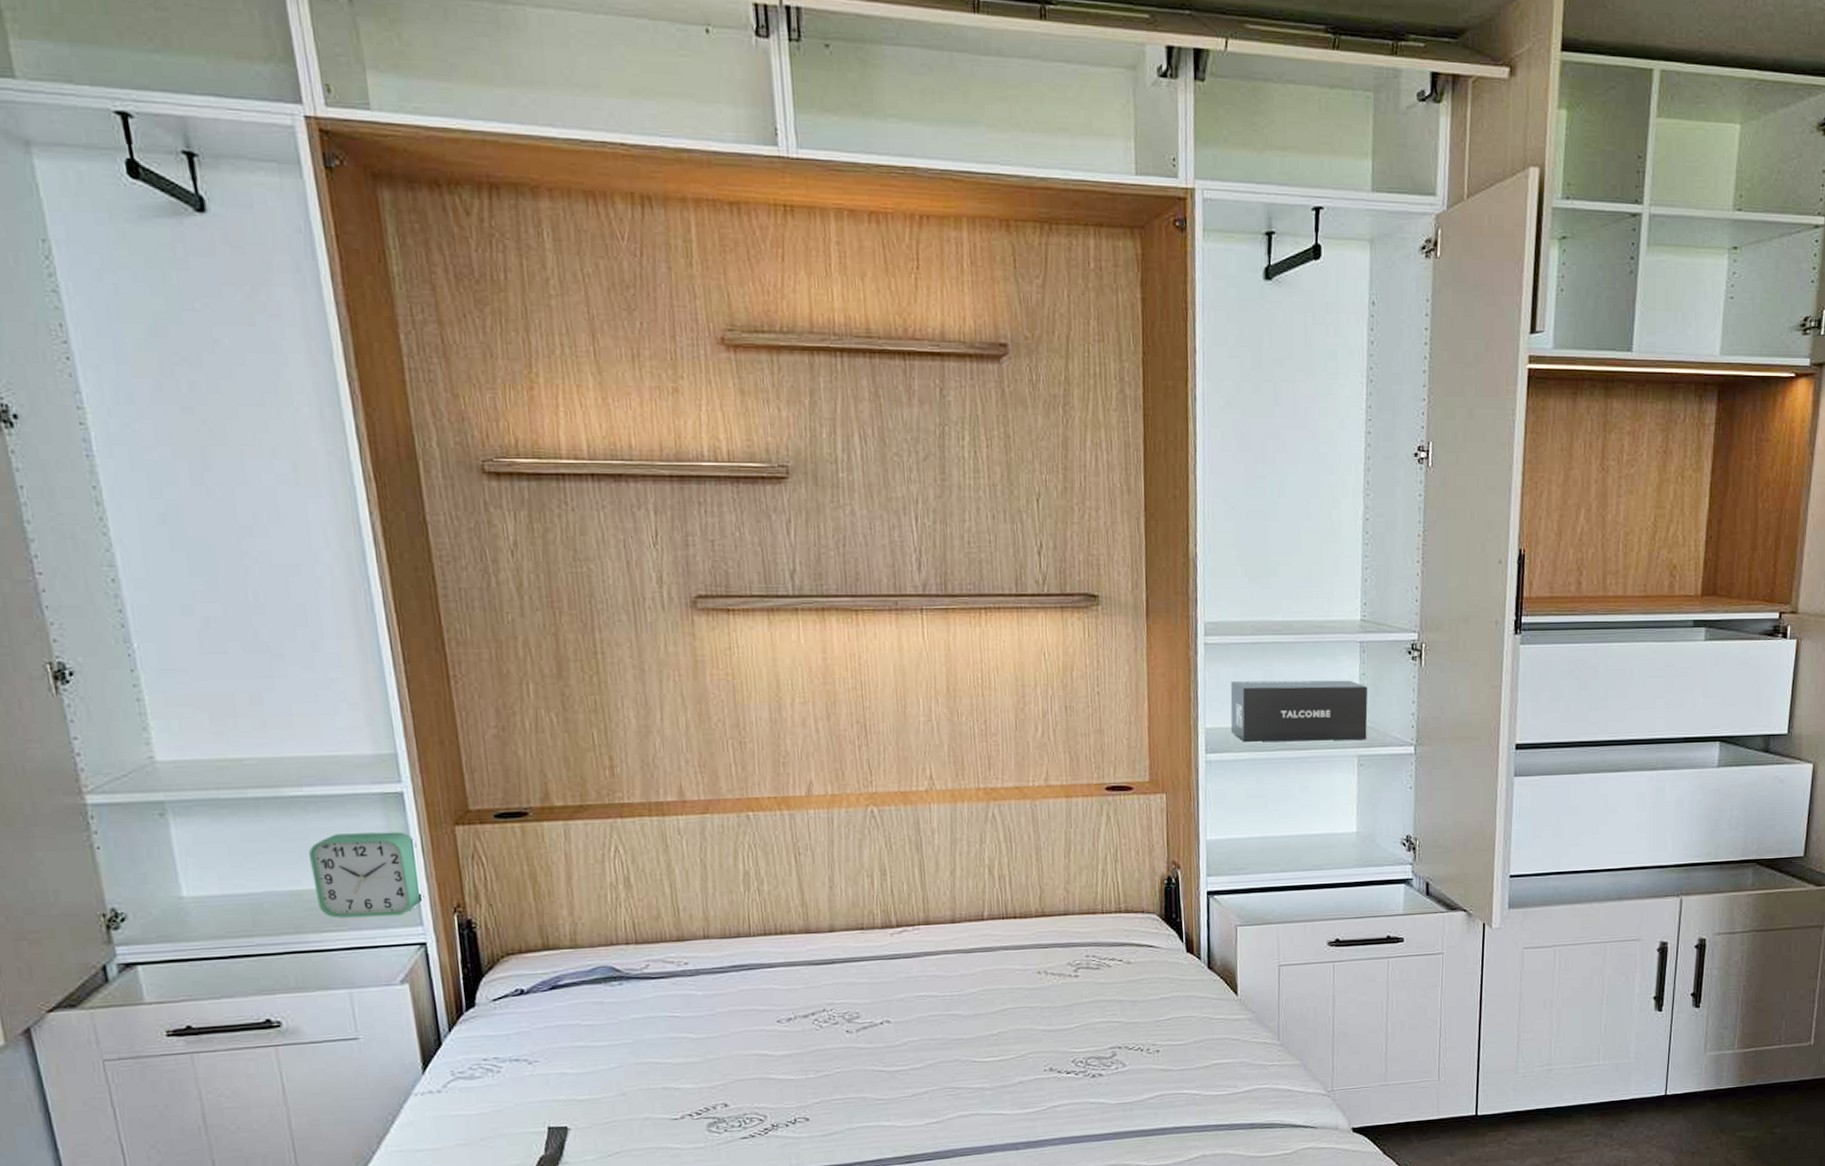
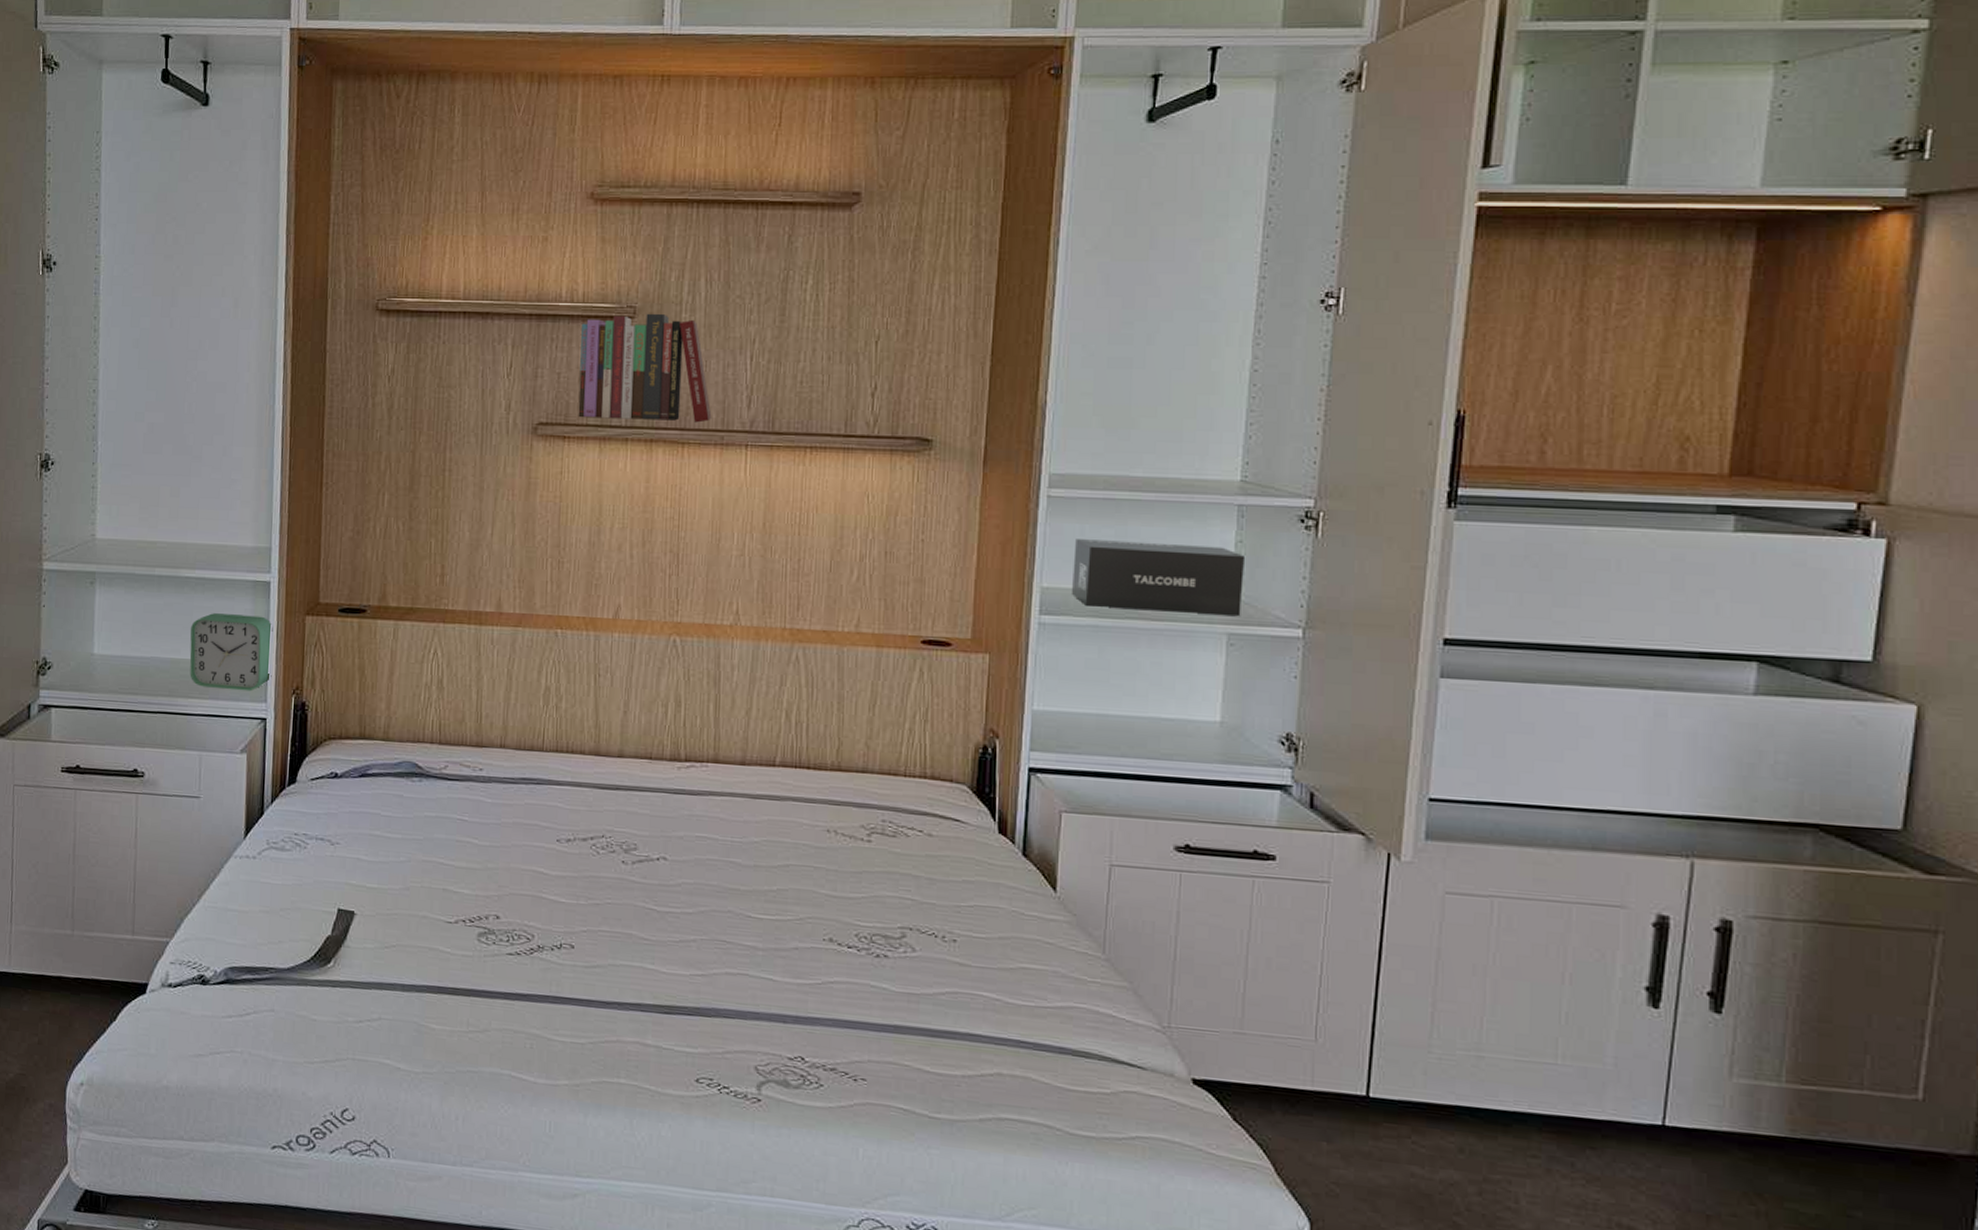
books: none [731,473,883,588] -> present [578,313,712,423]

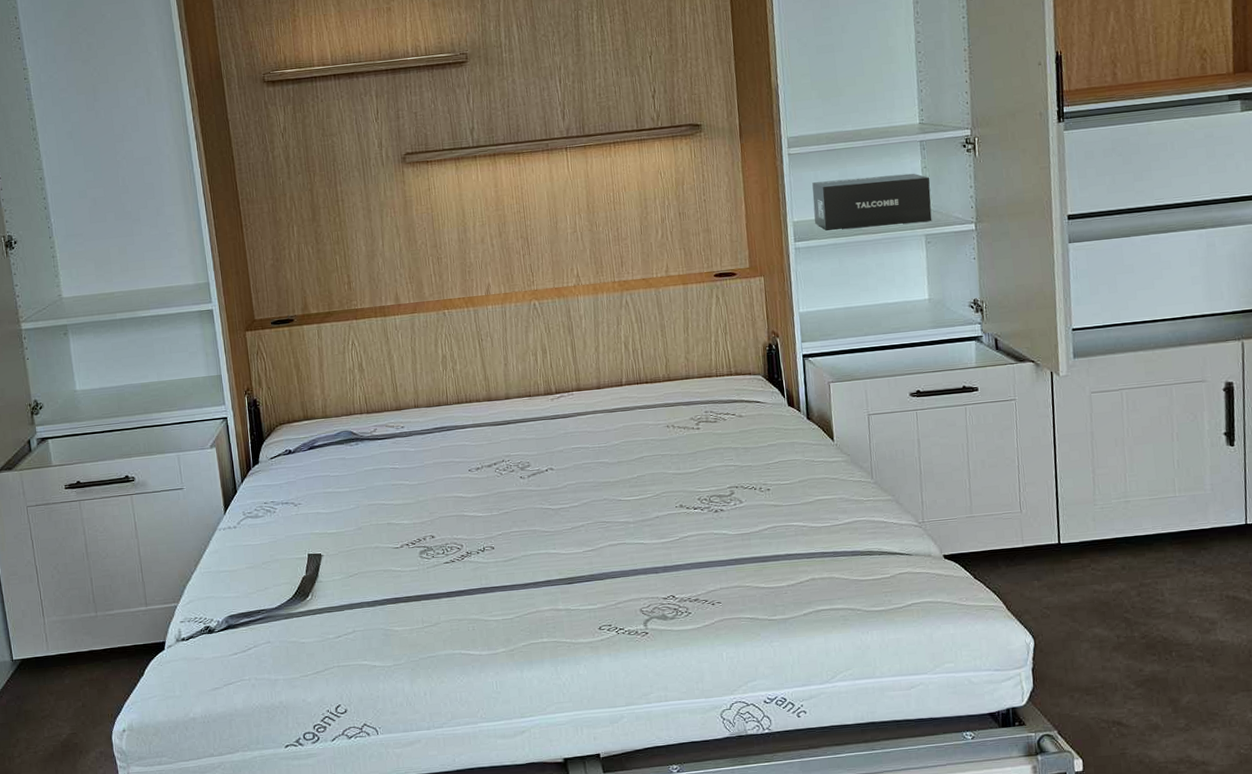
alarm clock: present [189,613,273,692] -> none [154,338,226,402]
books: present [578,313,712,423] -> none [428,55,537,145]

